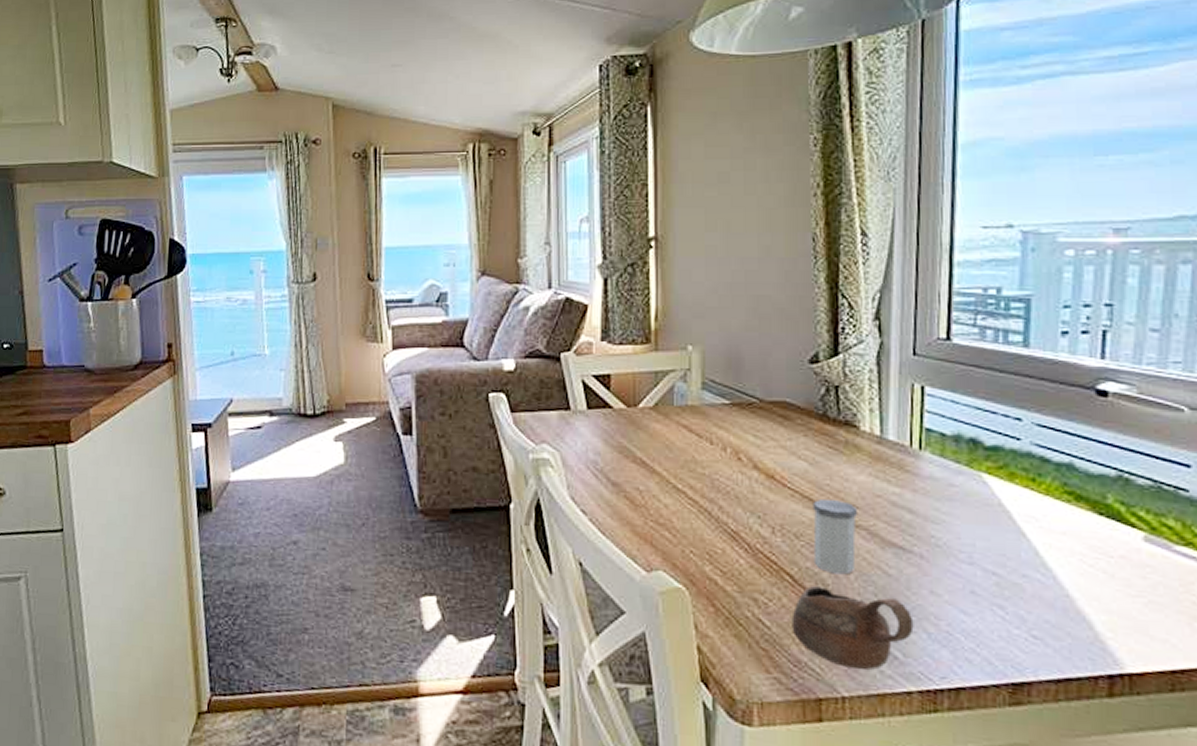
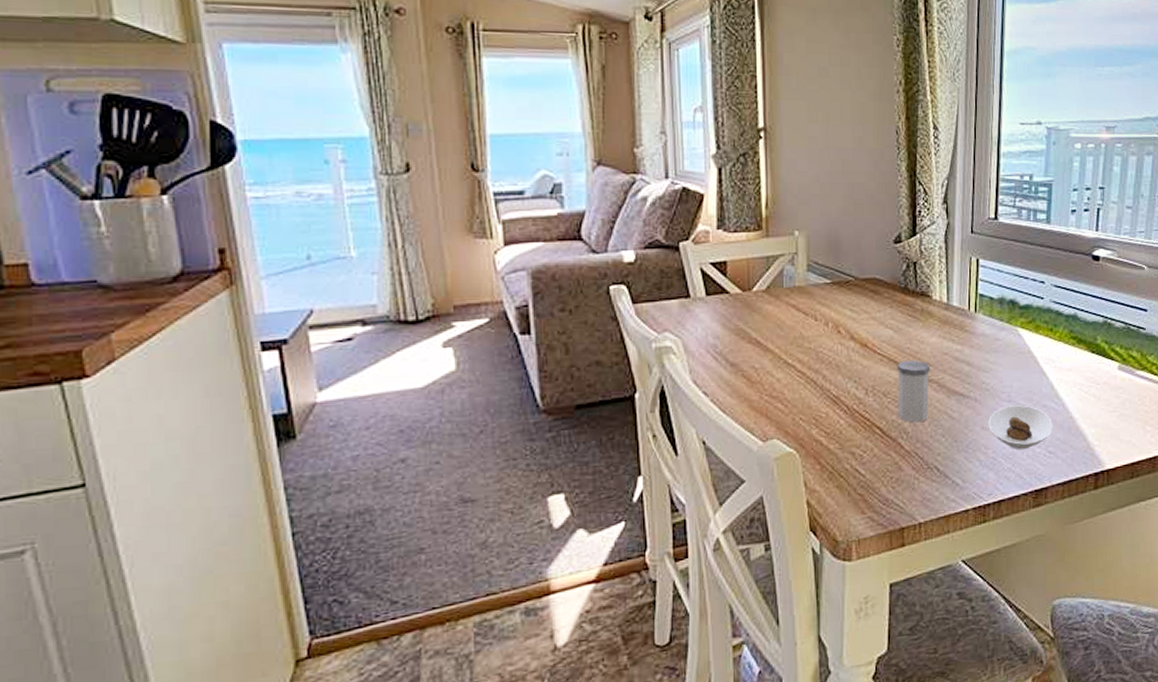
cup: present [791,586,914,670] -> none [881,435,970,499]
saucer: none [940,569,1039,629] -> present [988,405,1053,450]

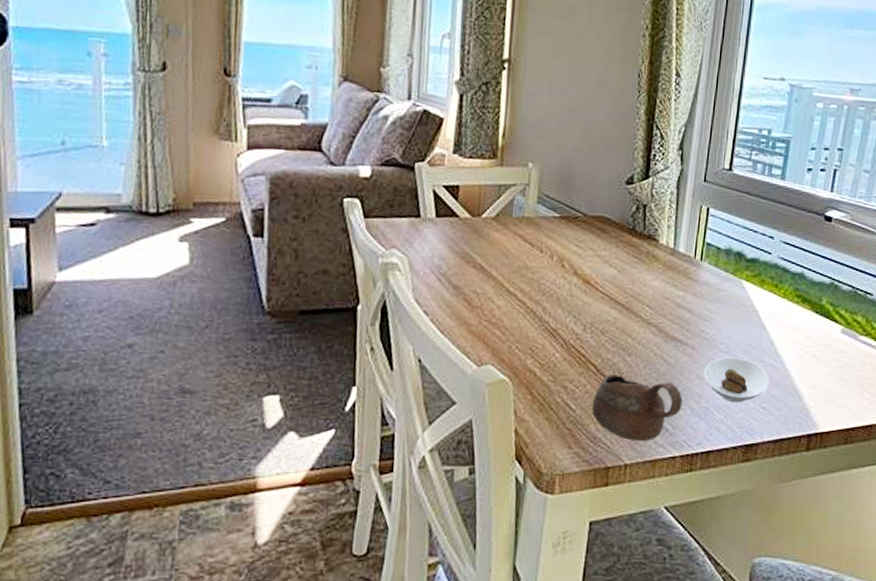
cup: none [881,435,970,499] -> present [592,374,683,442]
salt shaker: present [897,359,931,423] -> none [613,301,651,364]

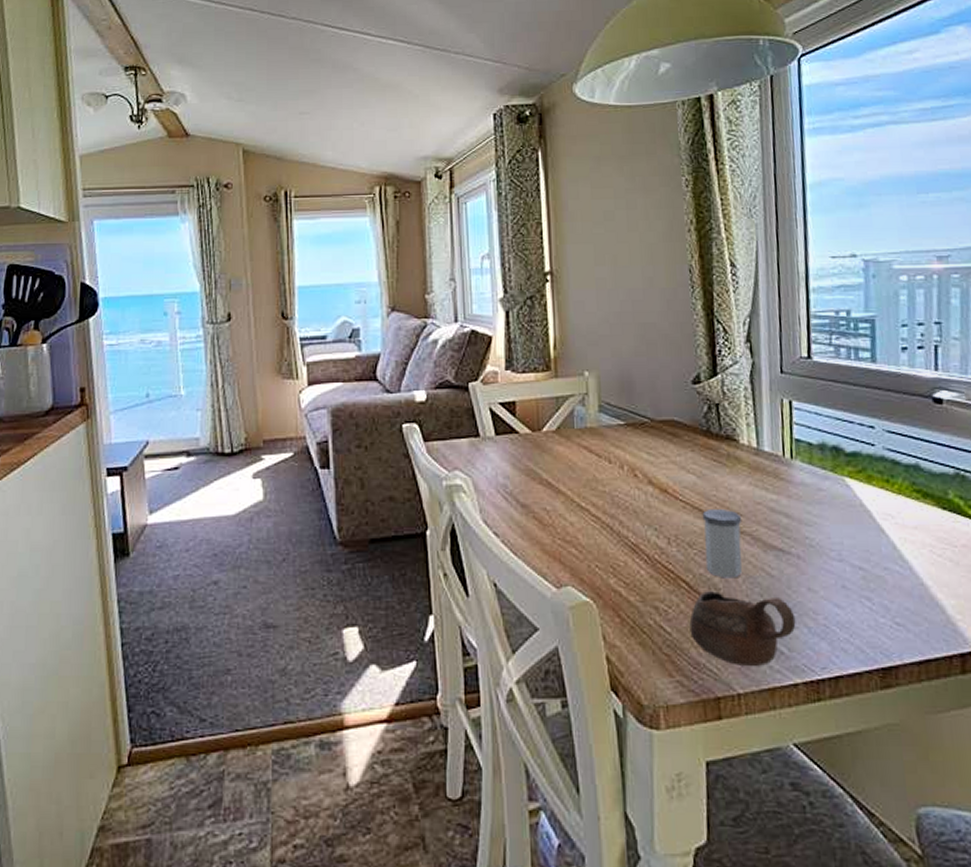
salt shaker: none [613,301,651,364] -> present [702,508,742,579]
saucer: present [704,357,770,403] -> none [816,566,900,619]

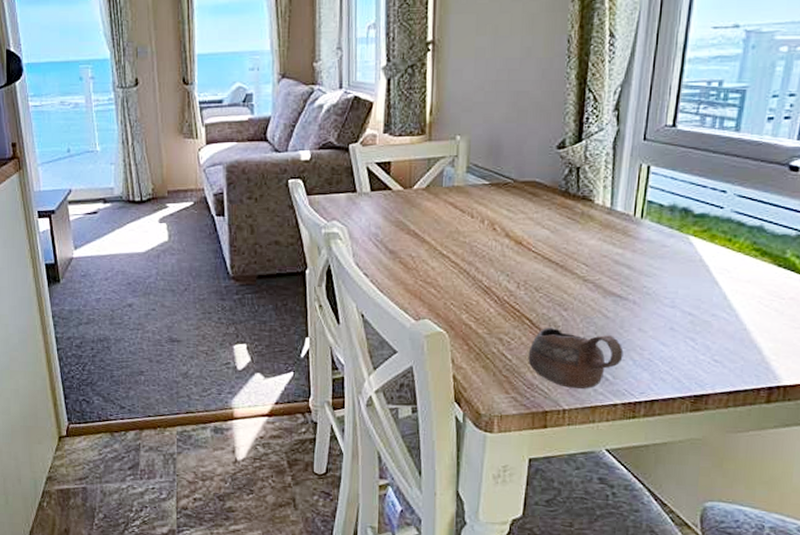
salt shaker: present [702,508,742,579] -> none [549,259,588,318]

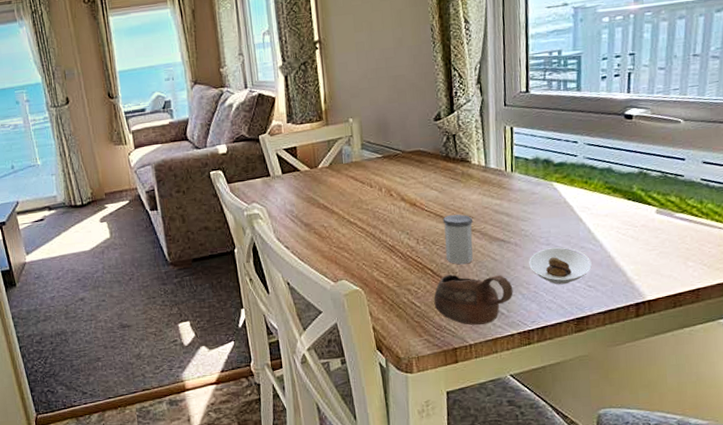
salt shaker: none [549,259,588,318] -> present [443,214,474,265]
saucer: none [647,311,722,355] -> present [529,247,592,285]

